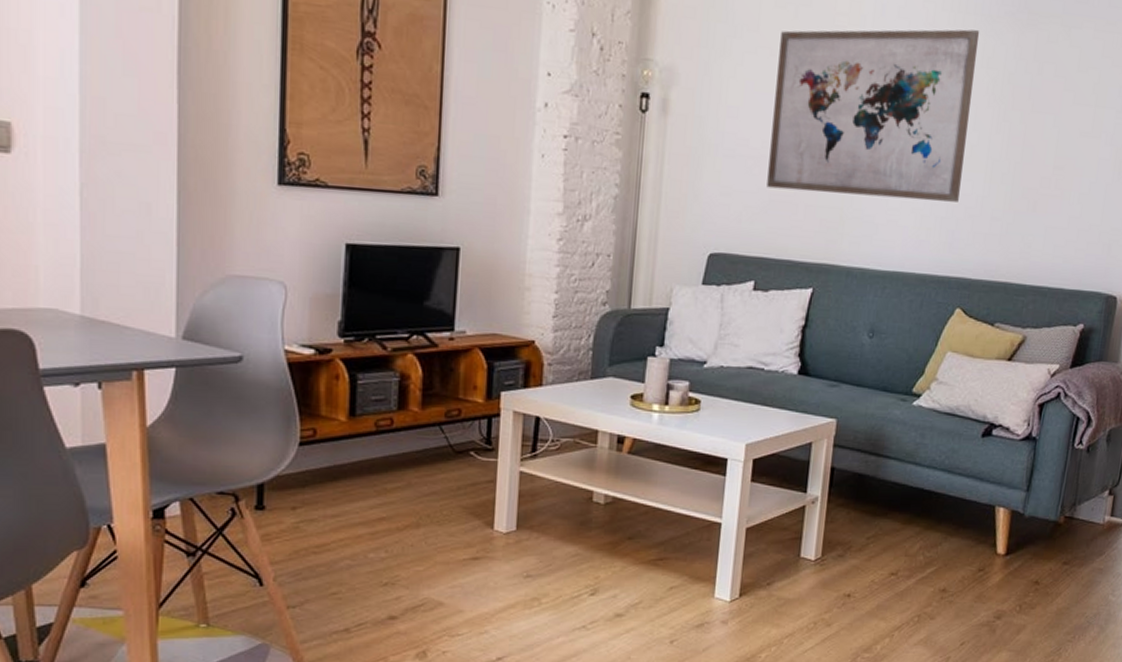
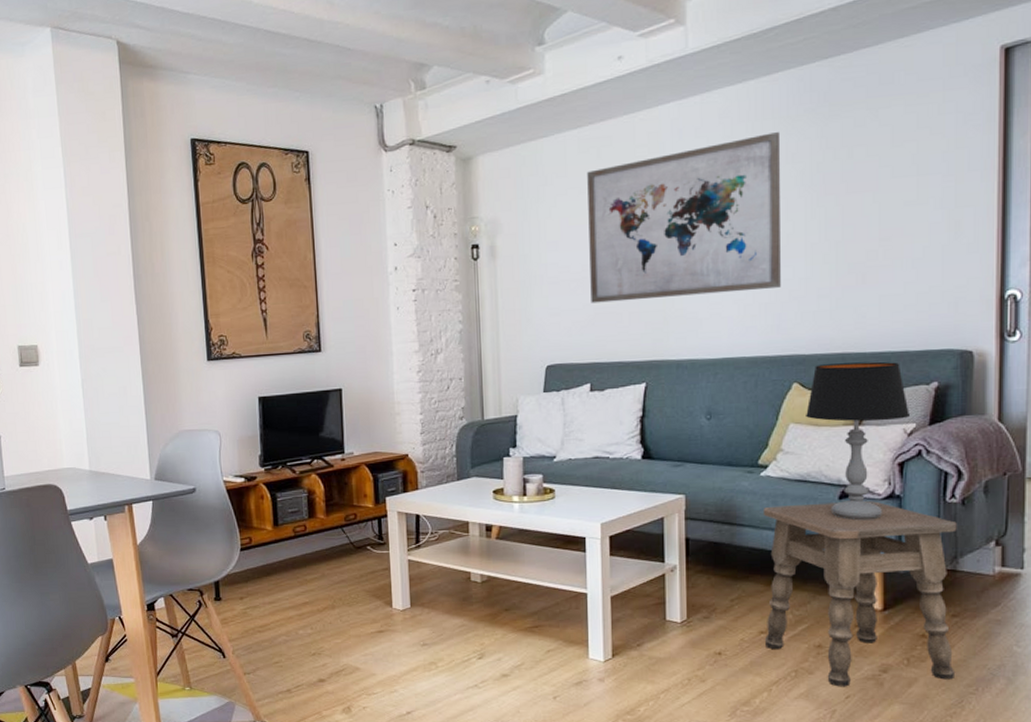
side table: none [893,439,1080,633] -> present [762,500,957,687]
table lamp: none [963,291,1056,460] -> present [806,361,909,520]

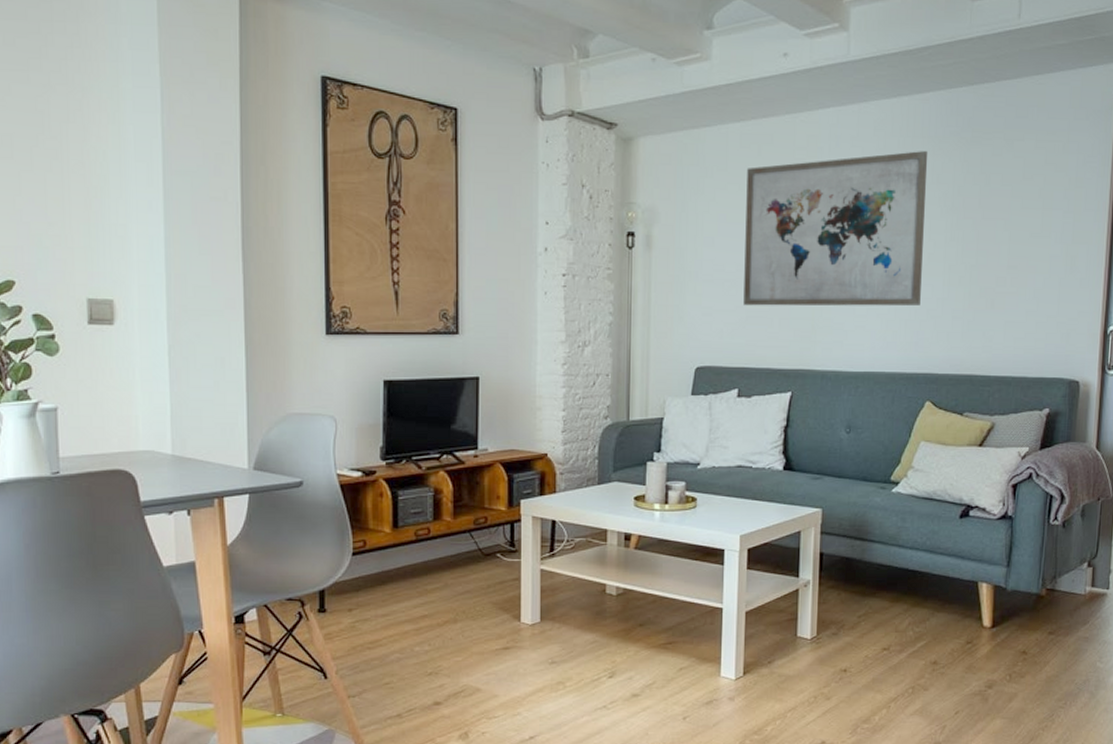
side table: present [762,500,957,687] -> none [886,520,1058,703]
table lamp: present [806,361,909,520] -> none [935,385,1024,538]

